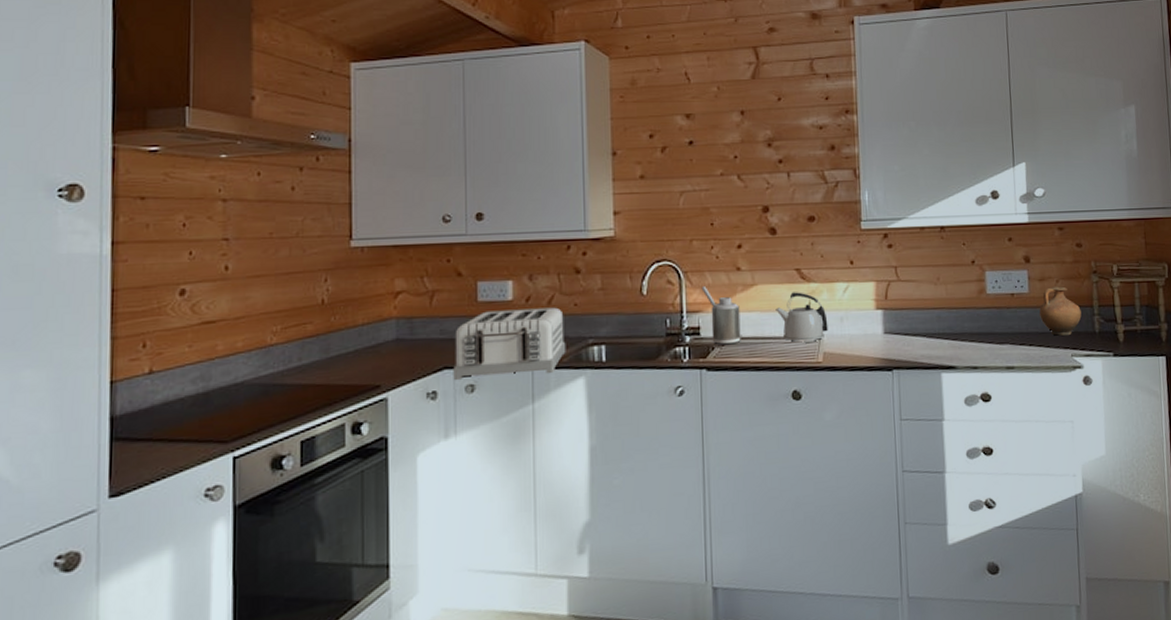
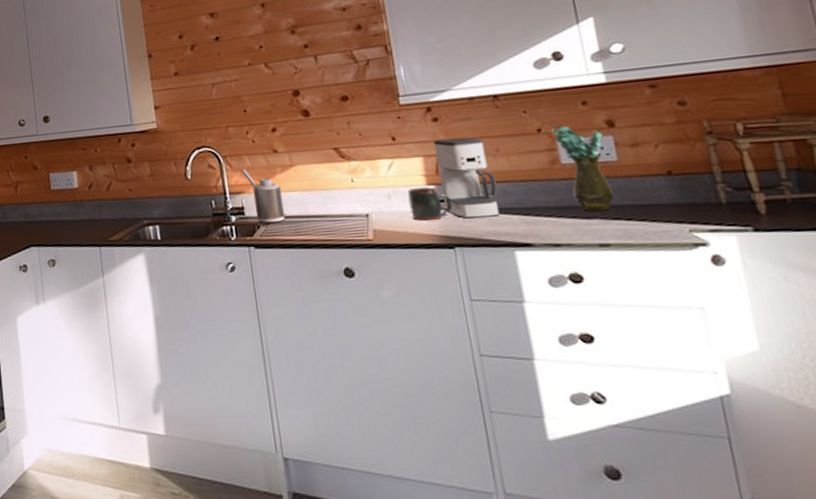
toaster: present [453,307,566,381] -> none [36,192,126,257]
kettle: present [776,292,828,343] -> none [317,170,376,220]
mug: none [858,311,895,344] -> present [407,187,453,221]
coffee maker: none [886,264,935,343] -> present [433,137,499,219]
vase: none [982,256,1022,338] -> present [549,124,614,212]
ceramic jug: present [1039,286,1082,336] -> none [635,151,698,209]

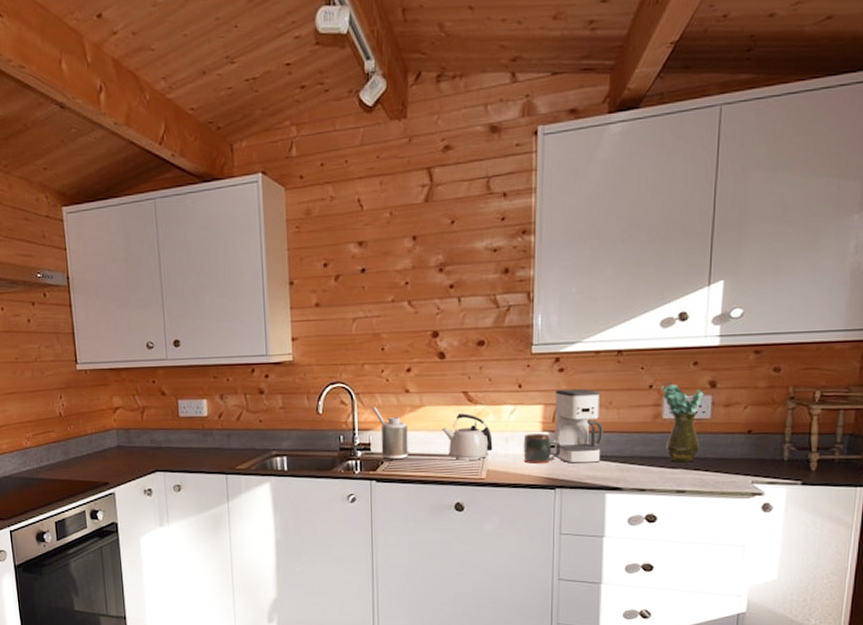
kettle: none [317,170,376,220] -> present [442,413,493,460]

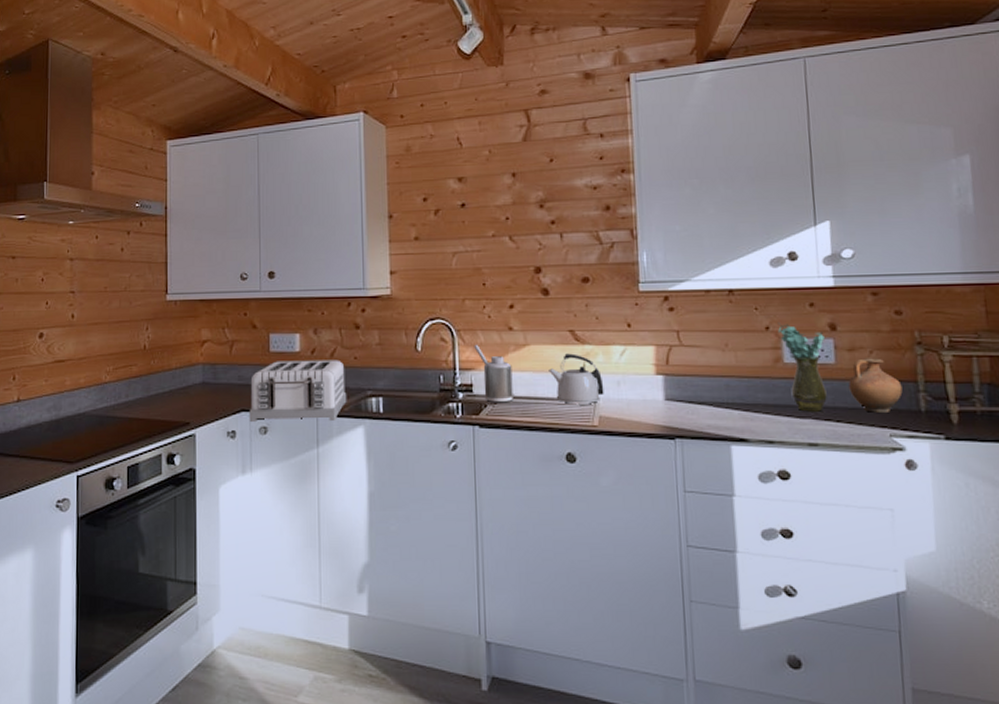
toaster: none [162,423,254,482] -> present [249,360,347,423]
mug: present [523,433,561,463] -> none [636,377,678,410]
coffee maker: present [554,388,604,464] -> none [667,329,723,411]
ceramic jug: none [720,412,770,463] -> present [849,358,903,414]

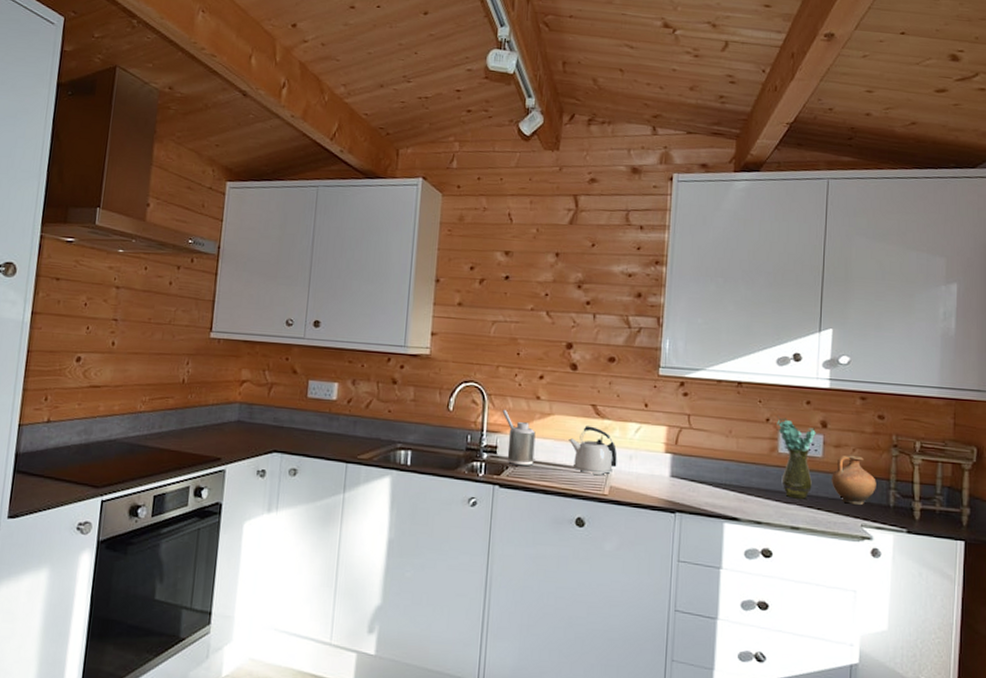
toaster: present [249,360,347,423] -> none [280,407,379,470]

